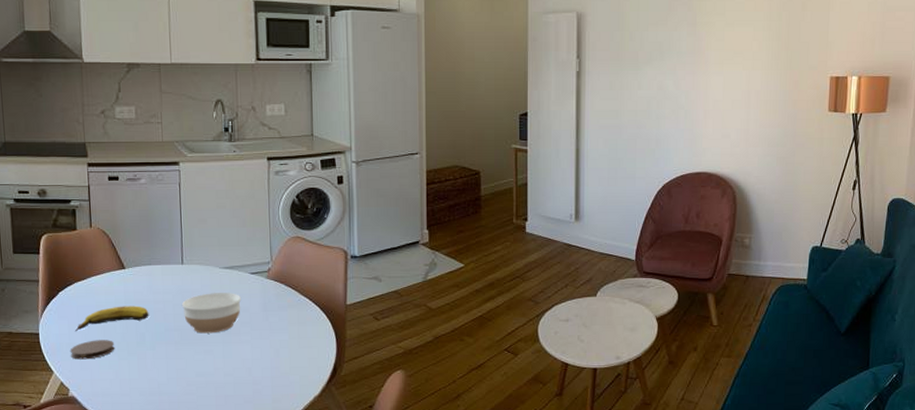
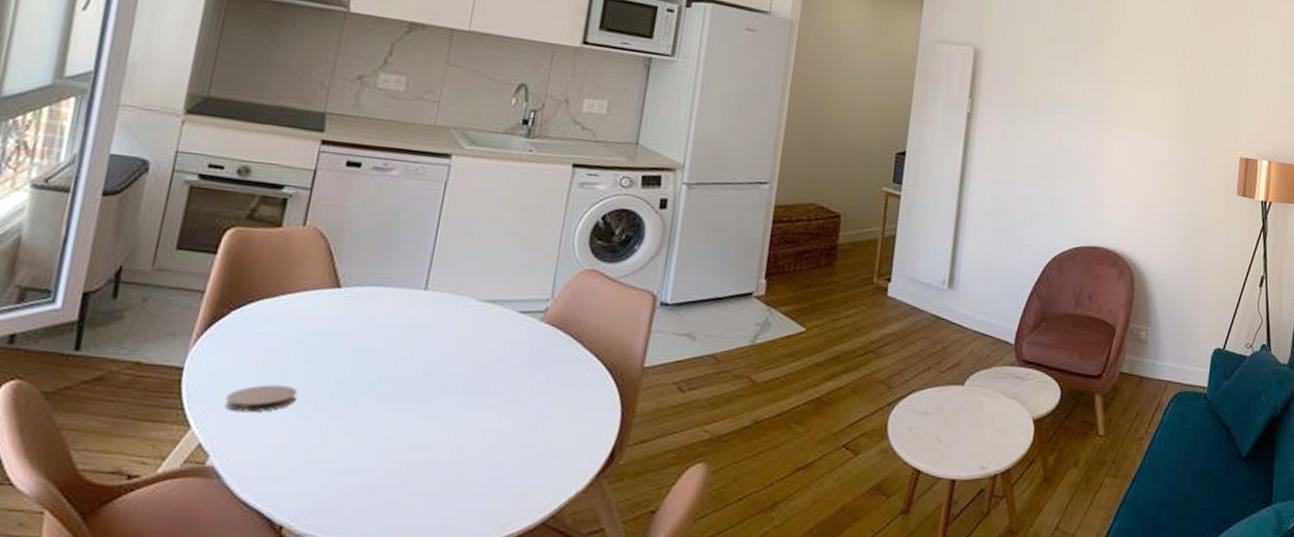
banana: present [75,306,149,332] -> none [242,339,361,371]
bowl: present [182,293,242,334] -> none [411,333,500,391]

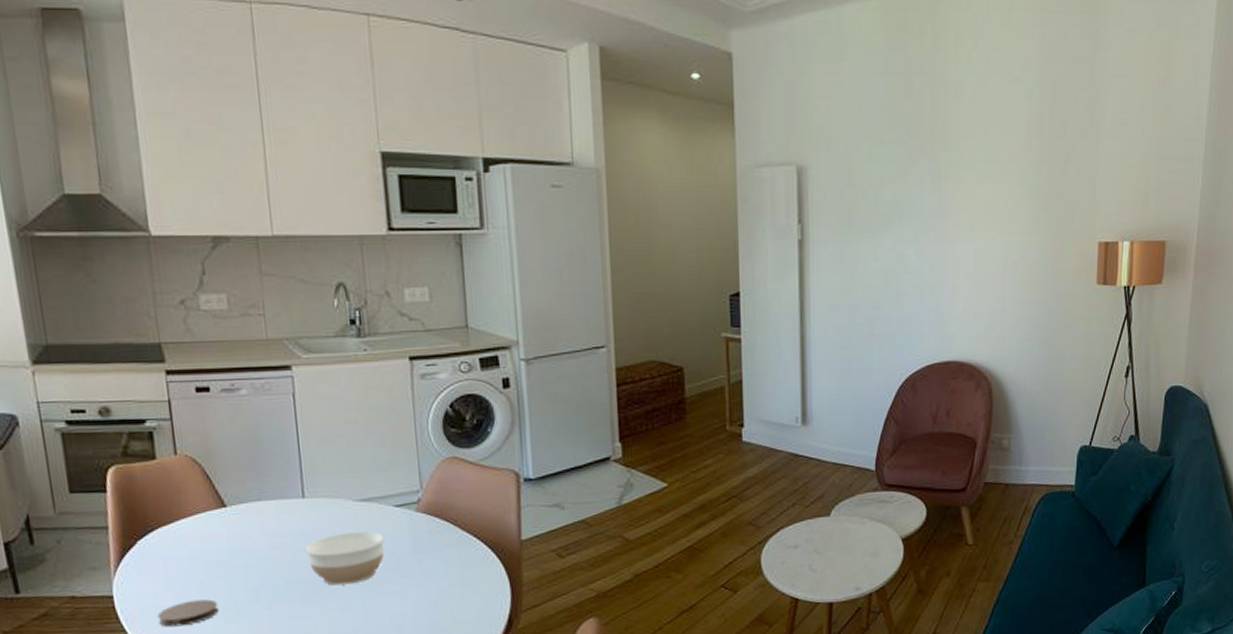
bowl: none [411,333,500,391] -> present [306,531,385,586]

